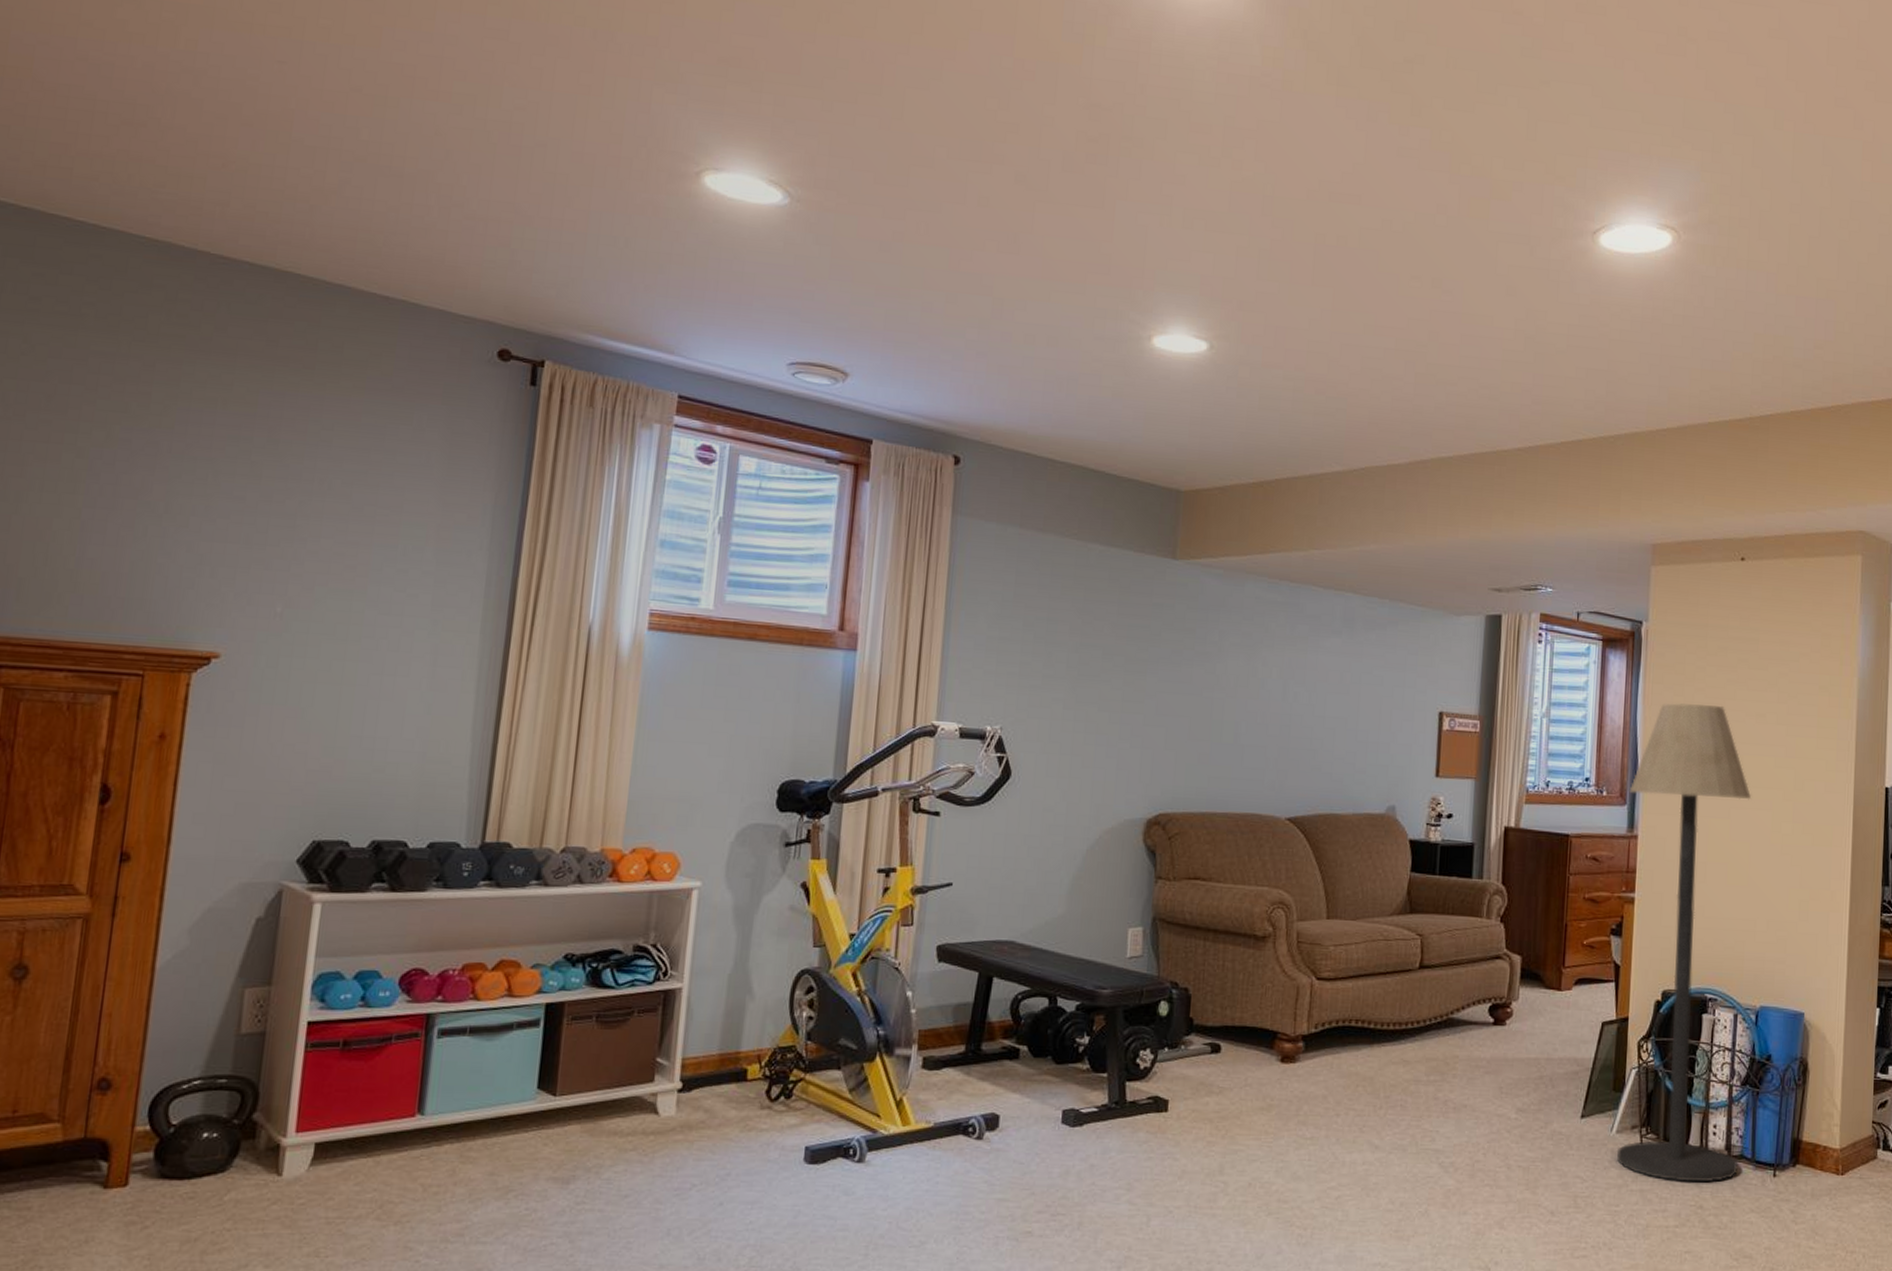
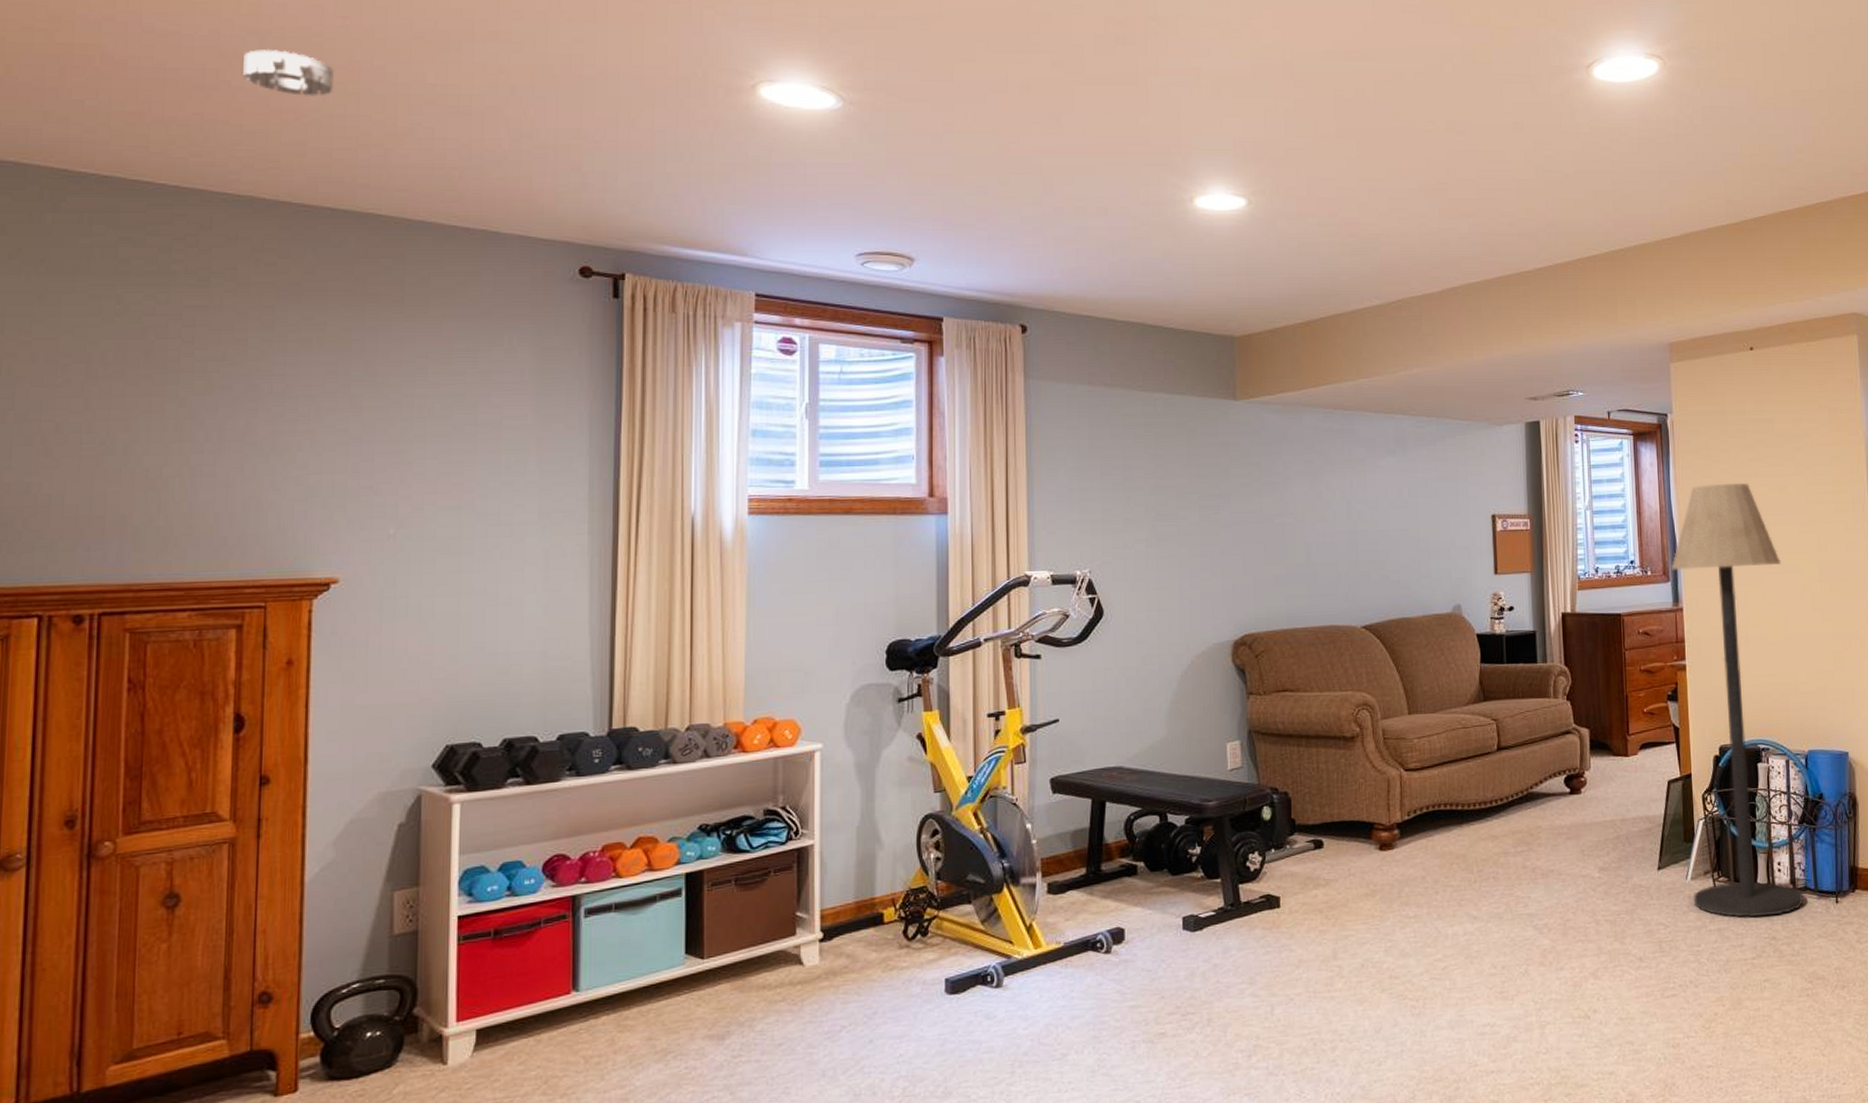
smoke detector: none [173,88,268,144] -> present [243,49,335,96]

